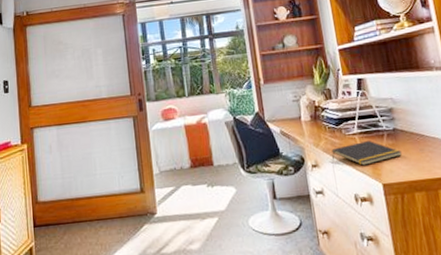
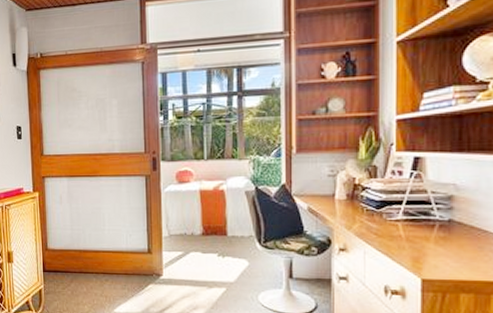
notepad: present [331,141,402,166] -> none [366,230,453,257]

